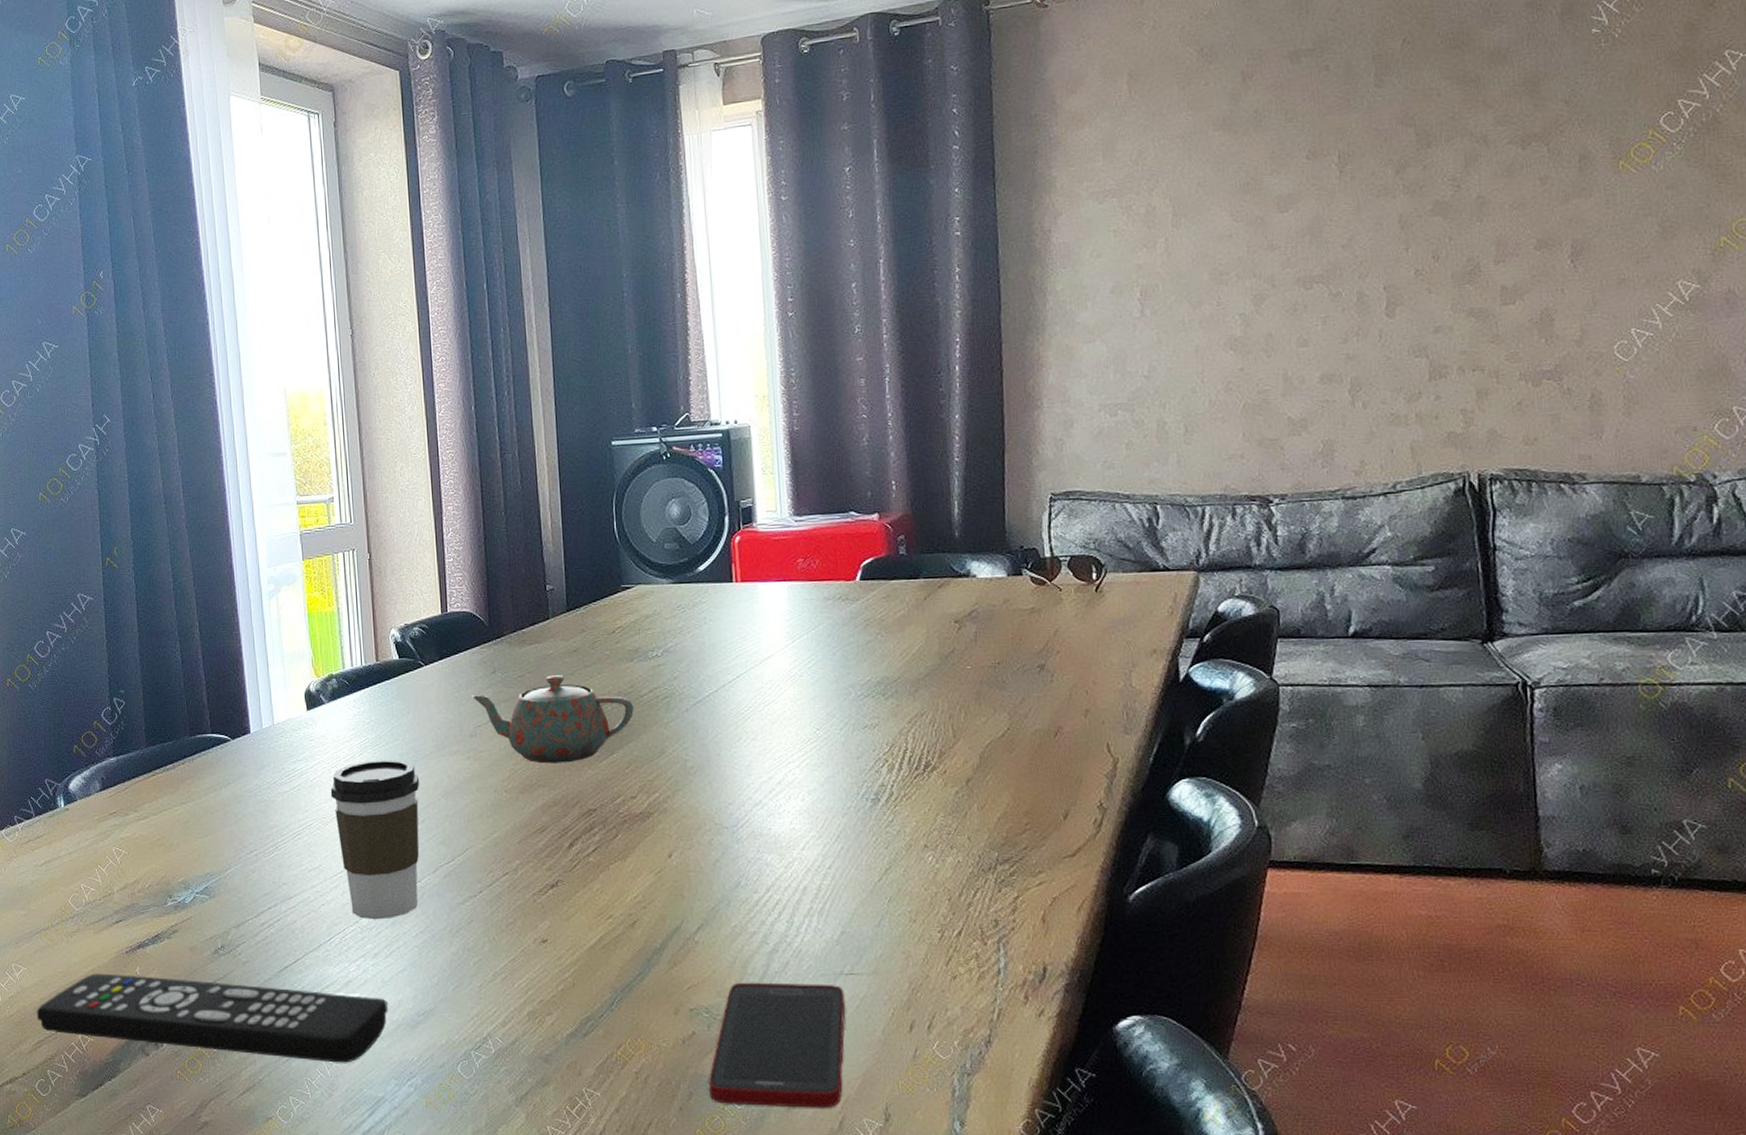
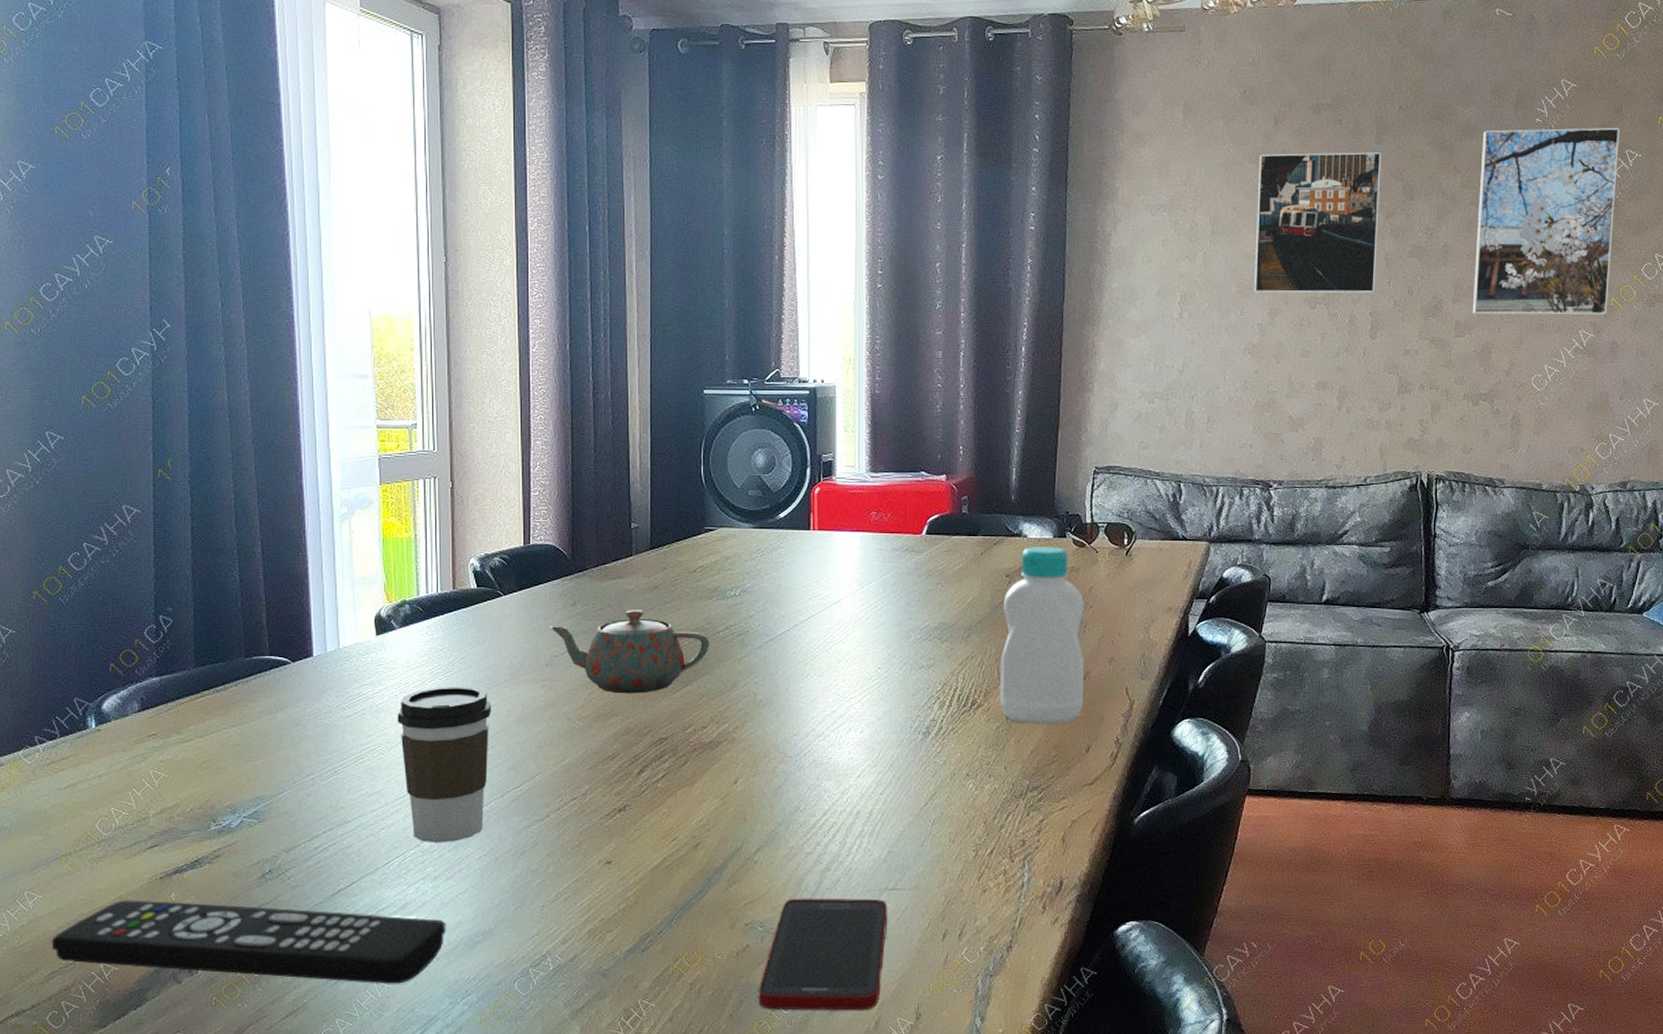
bottle: none [954,586,1057,788] -> present [1000,547,1084,724]
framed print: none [1226,97,1389,278] -> present [1255,152,1381,294]
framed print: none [1518,24,1716,275] -> present [1472,127,1619,315]

